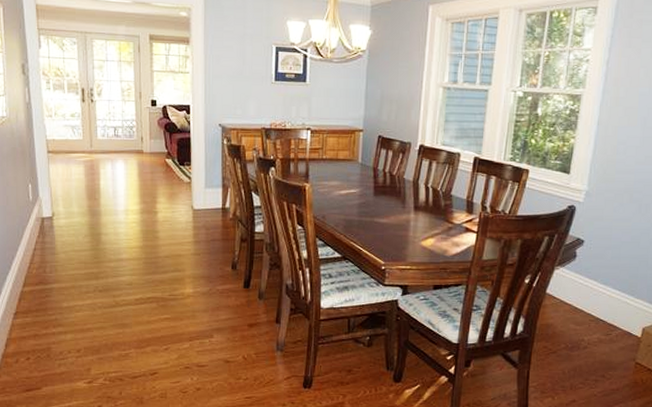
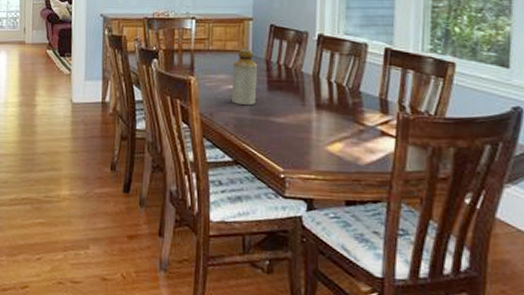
bottle: none [341,158,366,208] -> present [231,49,258,105]

